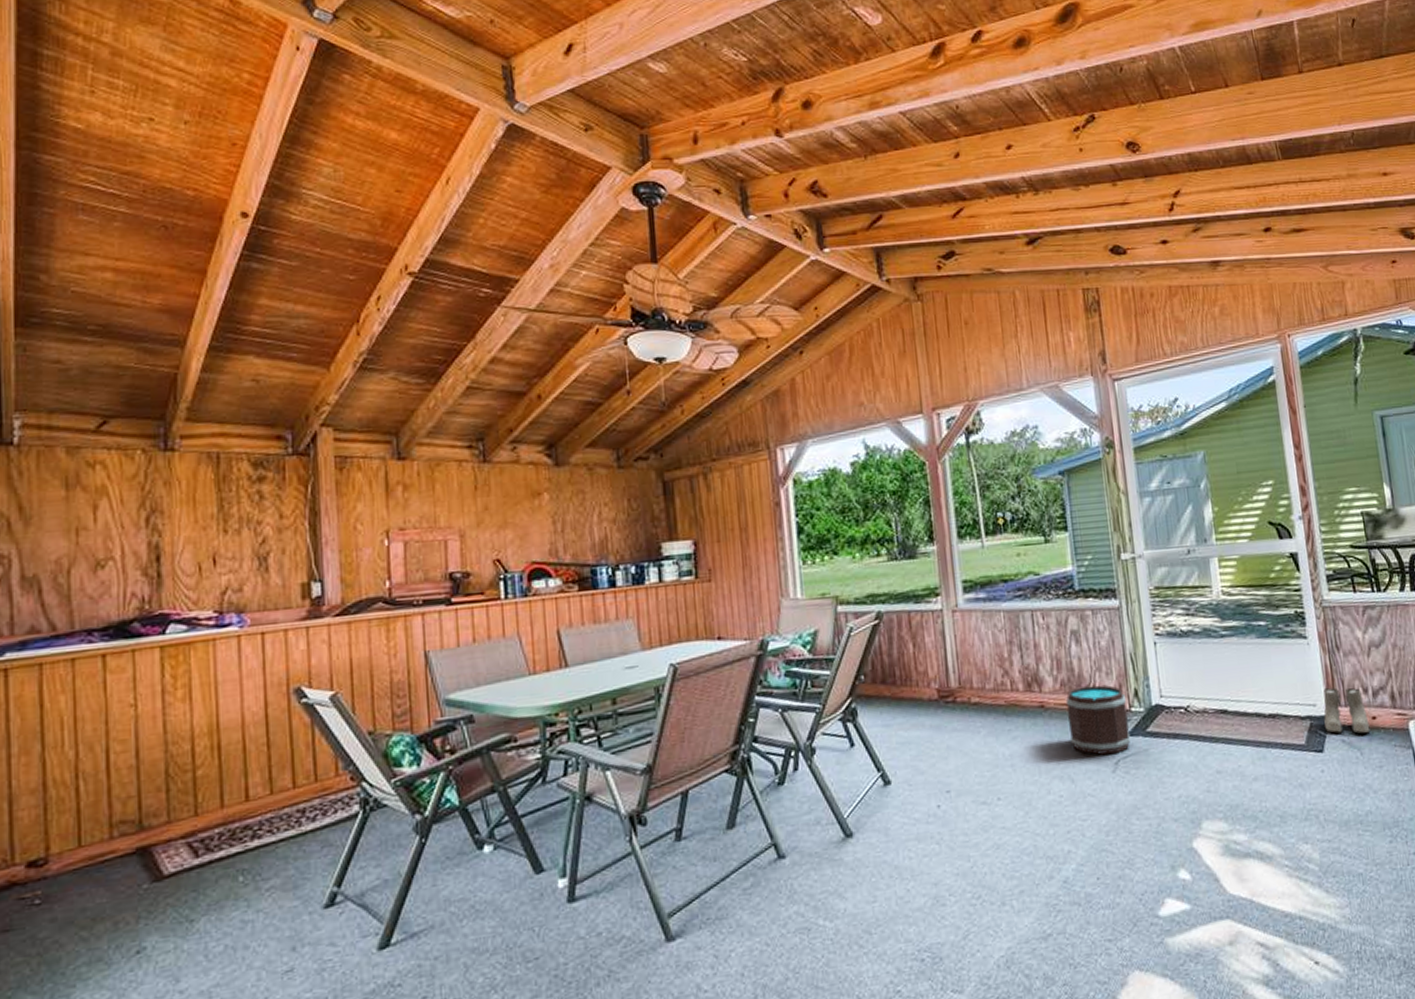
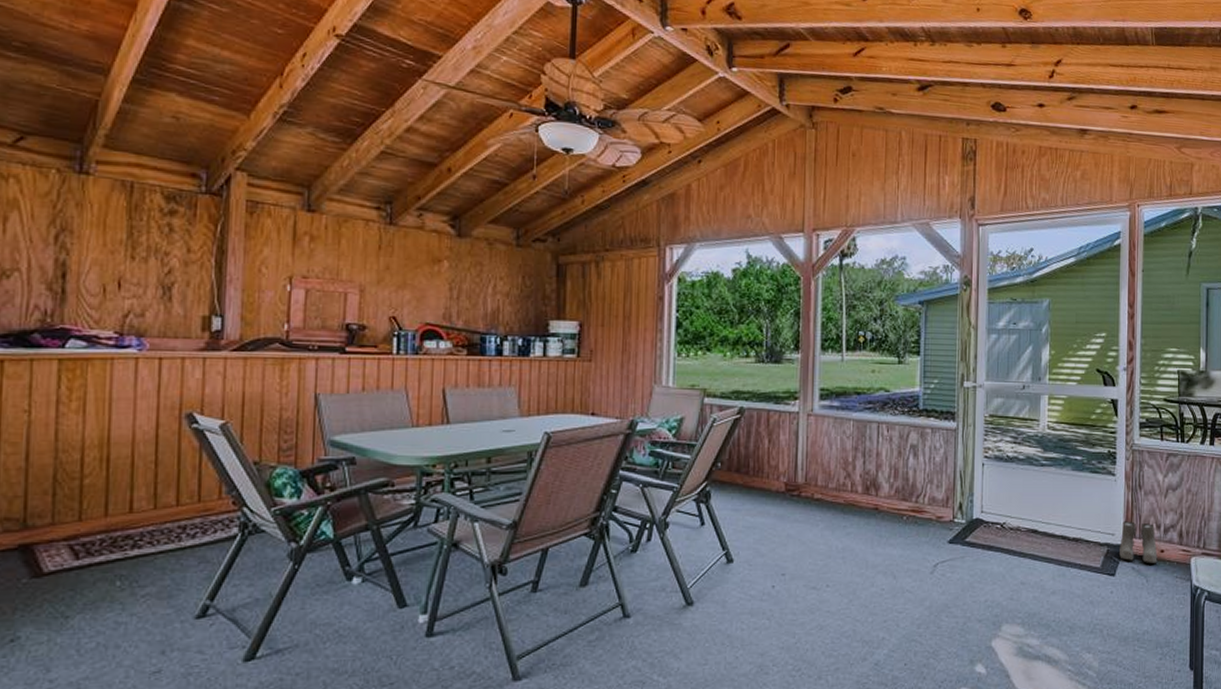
bucket: present [1065,685,1131,755] -> none [897,496,952,557]

